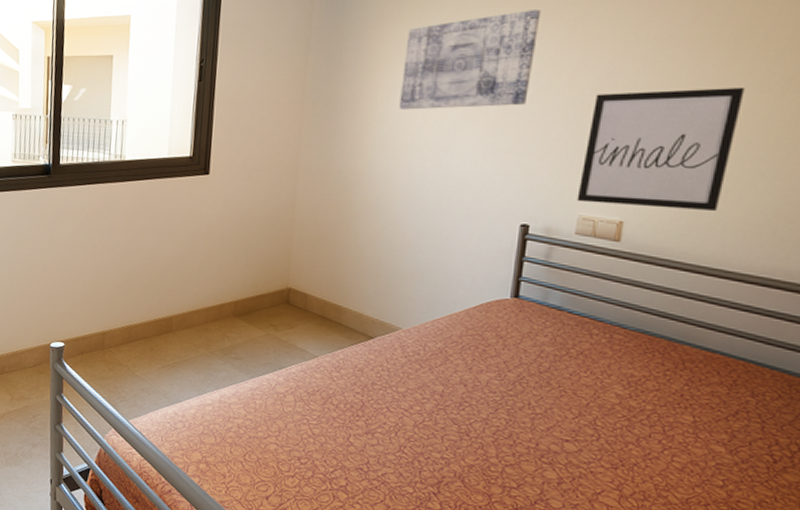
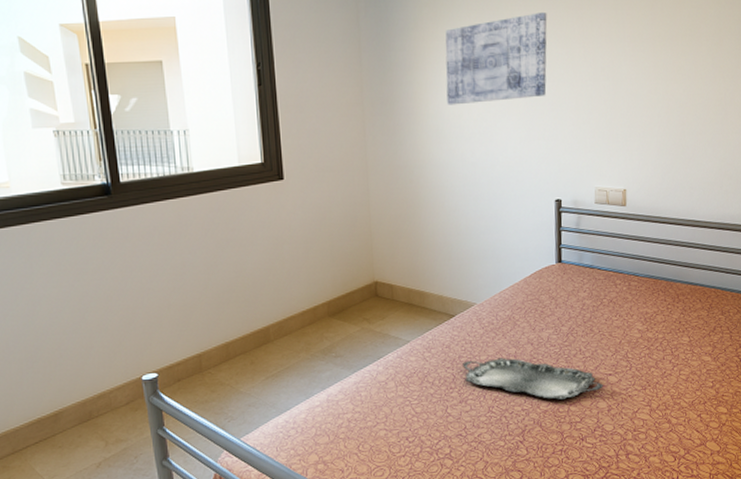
serving tray: none [375,390,556,458] -> present [462,357,604,401]
wall art: present [577,87,745,211] -> none [592,74,692,176]

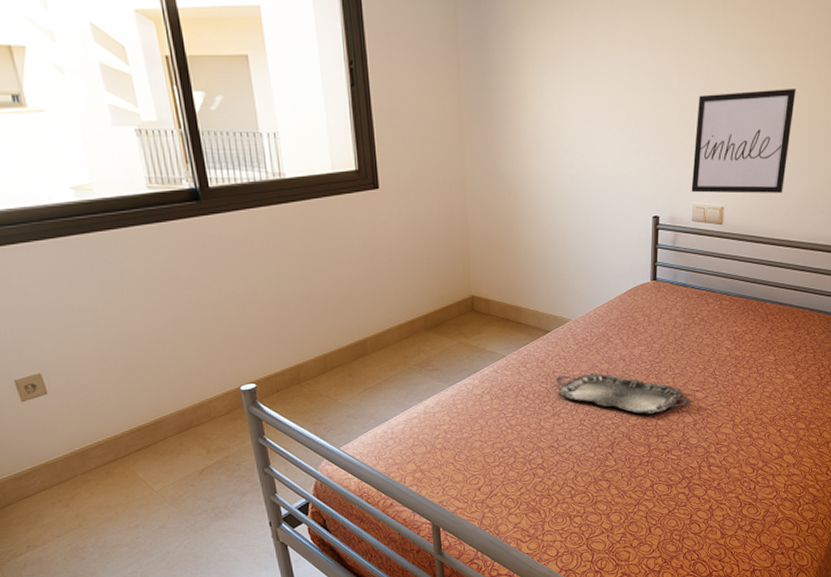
wall art: present [445,11,547,105] -> none [546,13,653,113]
wall art: none [592,74,692,176] -> present [691,88,796,194]

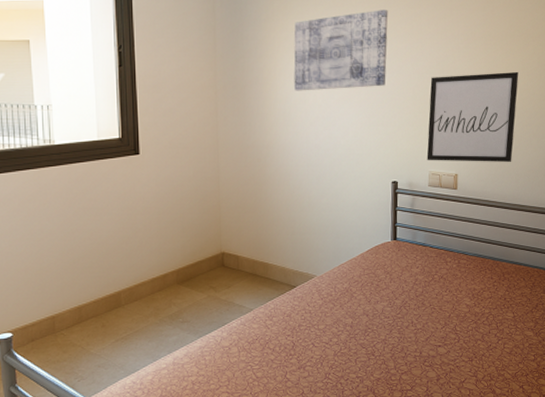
wall art: none [546,13,653,113] -> present [293,9,388,91]
serving tray: present [556,373,691,415] -> none [302,327,433,369]

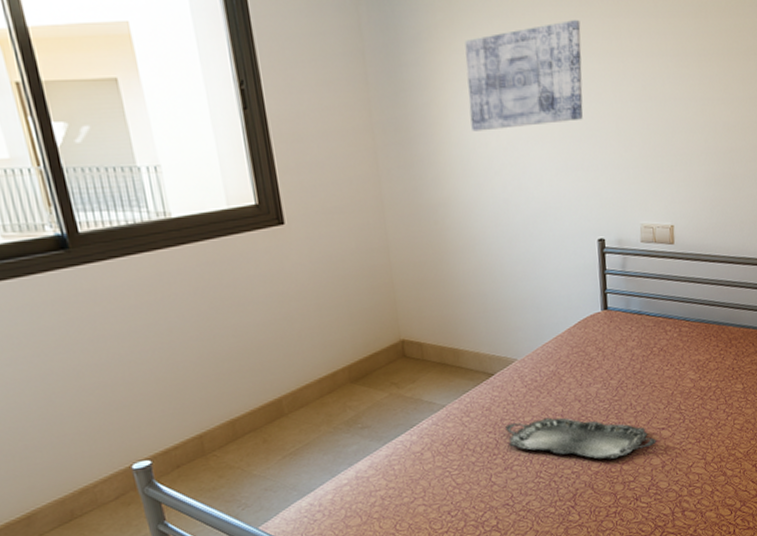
serving tray: none [302,327,433,369] -> present [505,417,657,460]
wall art: present [426,71,519,162] -> none [636,94,740,212]

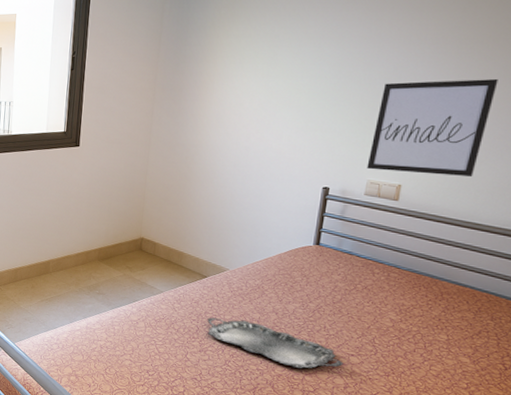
wall art: present [464,19,583,132] -> none [231,13,345,95]
wall art: none [636,94,740,212] -> present [366,78,498,177]

